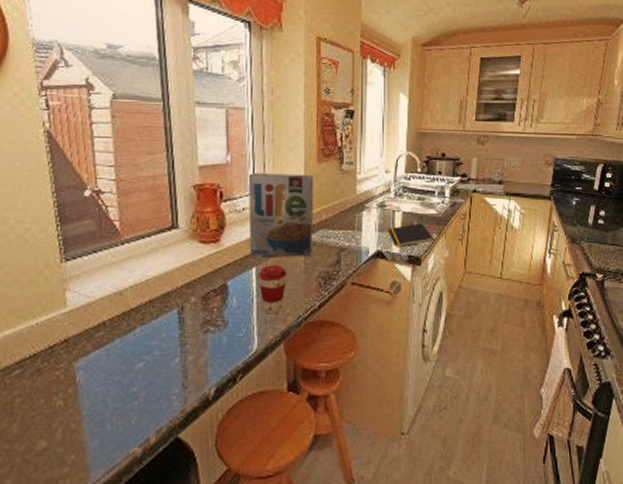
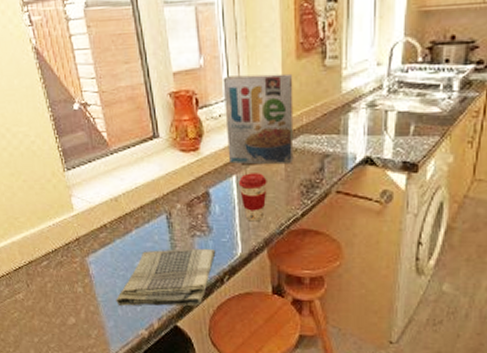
dish towel: none [105,345,230,419] -> present [116,249,216,306]
notepad: present [388,223,434,247] -> none [379,124,435,152]

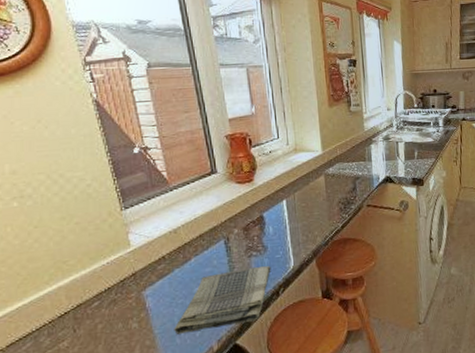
cereal box: present [222,73,294,165] -> none [271,117,332,190]
coffee cup: present [238,173,267,222] -> none [288,196,312,238]

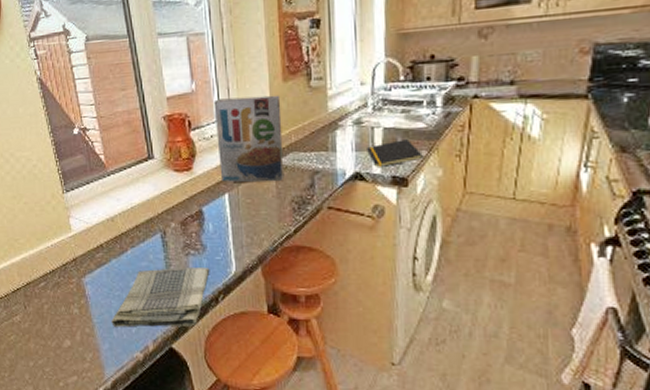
cereal box: none [271,117,332,190] -> present [213,95,284,183]
notepad: none [394,150,432,172] -> present [367,139,423,167]

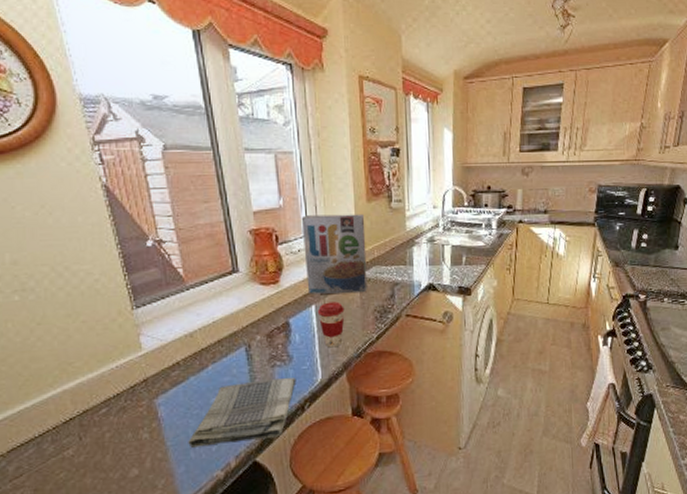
coffee cup: none [230,190,259,239] -> present [317,301,345,348]
notepad: present [367,139,423,167] -> none [438,255,482,279]

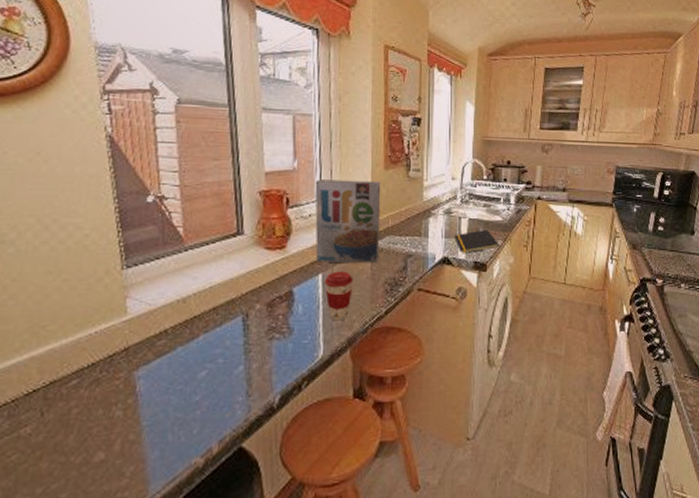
dish towel: present [188,378,297,448] -> none [166,353,295,429]
notepad: none [438,255,482,279] -> present [454,230,499,253]

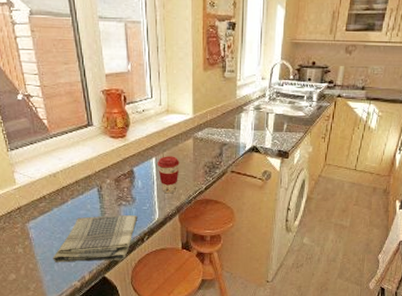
dish towel: none [166,353,295,429] -> present [53,215,138,262]
cereal box: present [315,179,381,264] -> none [146,80,201,150]
notepad: present [454,230,499,253] -> none [262,124,300,143]

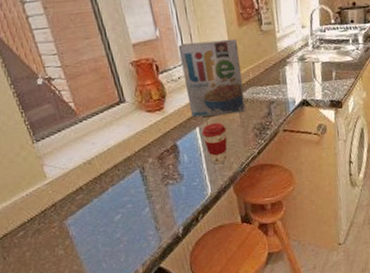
dish towel: present [53,215,138,262] -> none [99,193,189,260]
cereal box: none [146,80,201,150] -> present [178,38,246,118]

